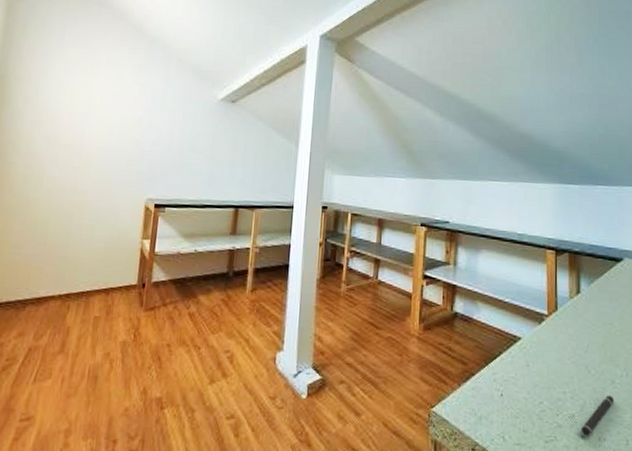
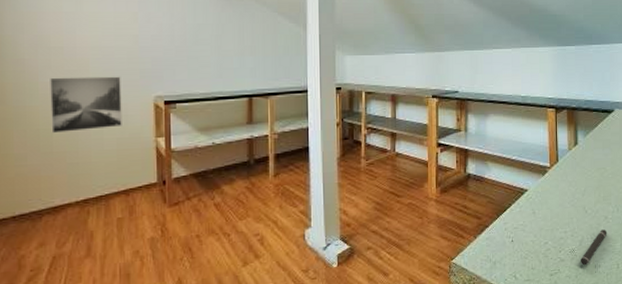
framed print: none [48,172,119,226] -> present [50,76,122,134]

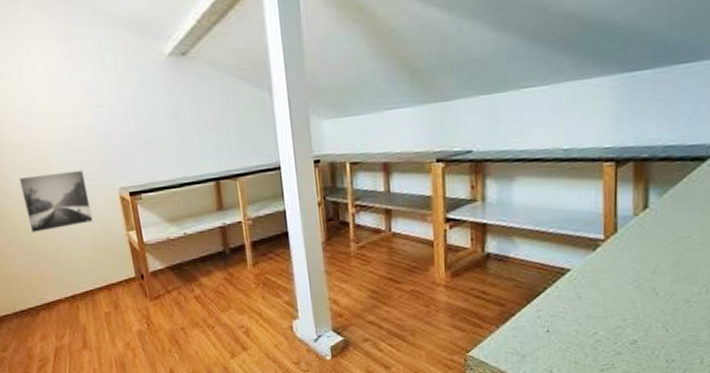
pen: present [581,229,607,266] -> none [645,316,689,360]

